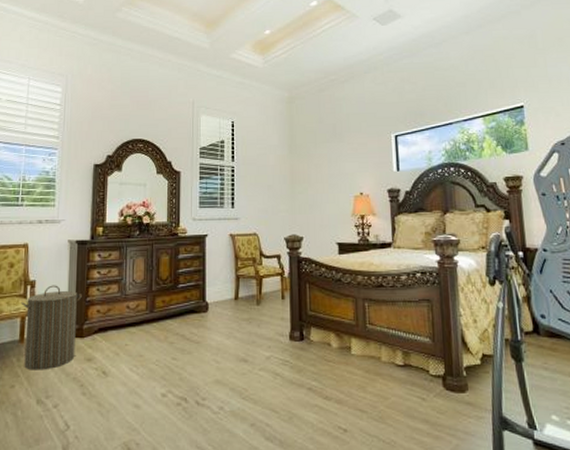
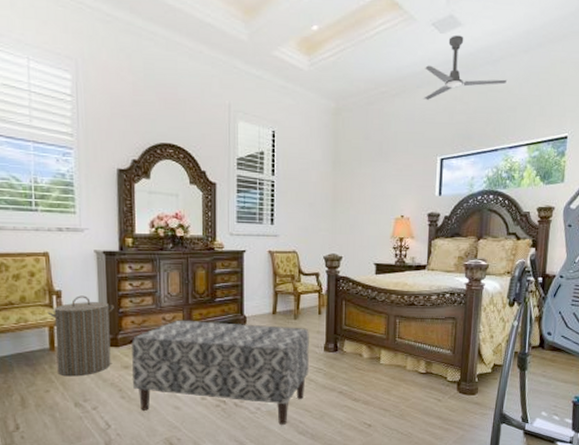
bench: none [95,307,274,428] -> present [132,320,309,425]
ceiling fan: none [370,25,452,83] -> present [423,34,506,100]

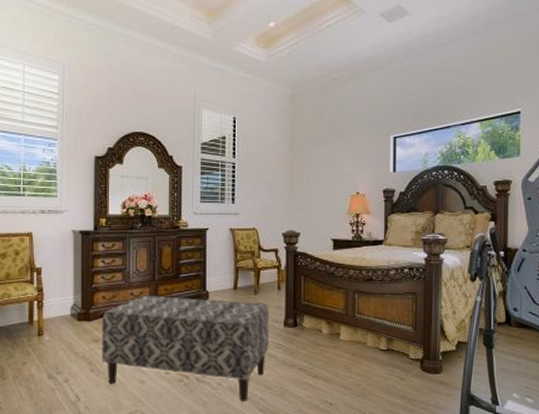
laundry hamper: present [47,295,114,377] -> none [28,272,87,350]
ceiling fan: present [423,34,506,100] -> none [375,23,455,83]

